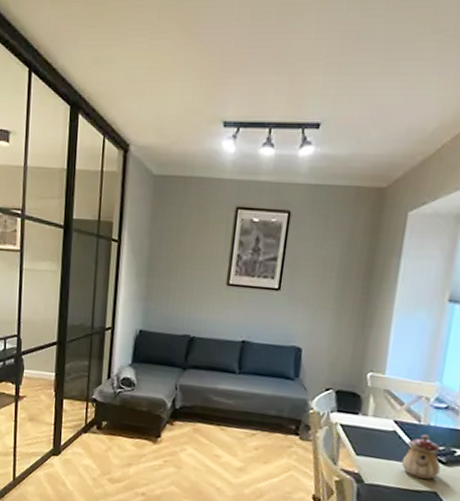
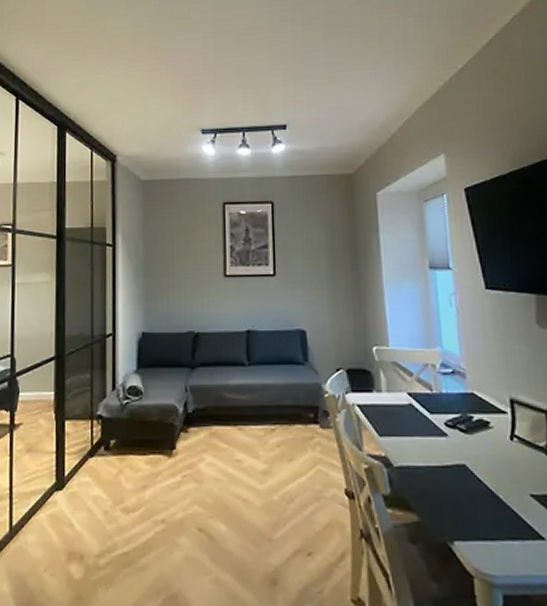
teapot: present [401,434,441,480] -> none [424,403,463,451]

